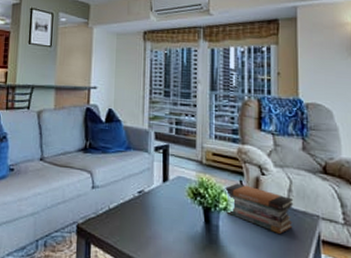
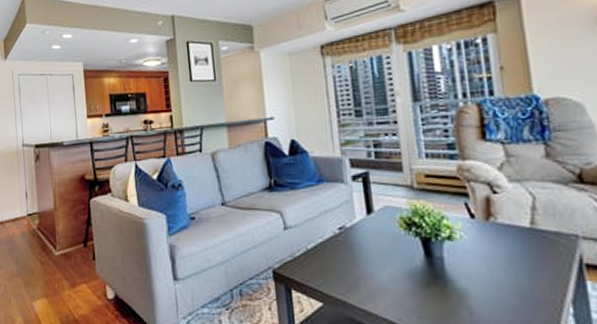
book stack: present [225,183,294,234] -> none [446,206,543,261]

